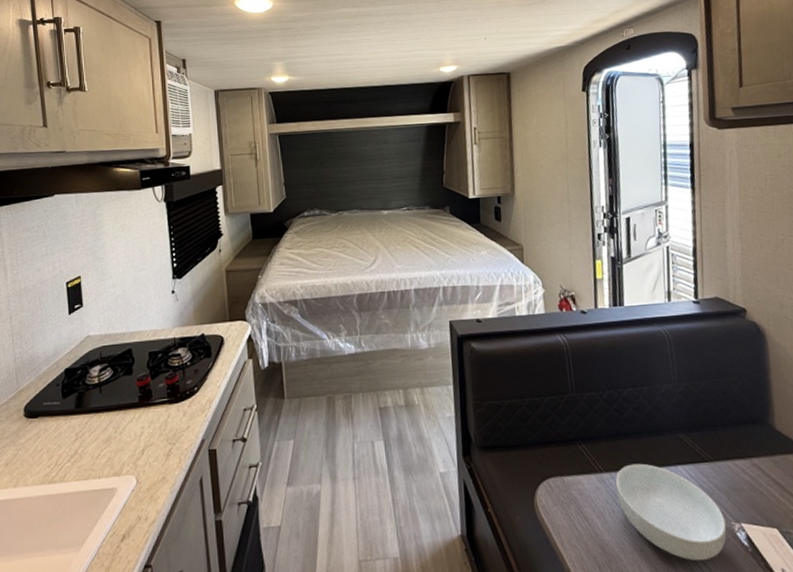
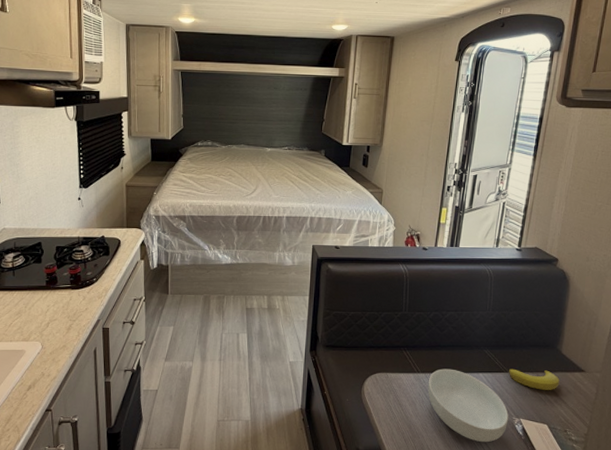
banana: none [714,454,782,481] -> present [509,369,560,390]

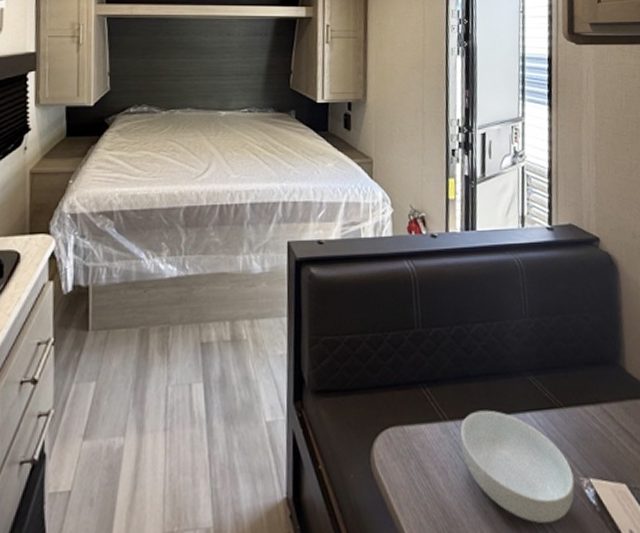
banana: present [509,369,560,390] -> none [564,399,631,430]

